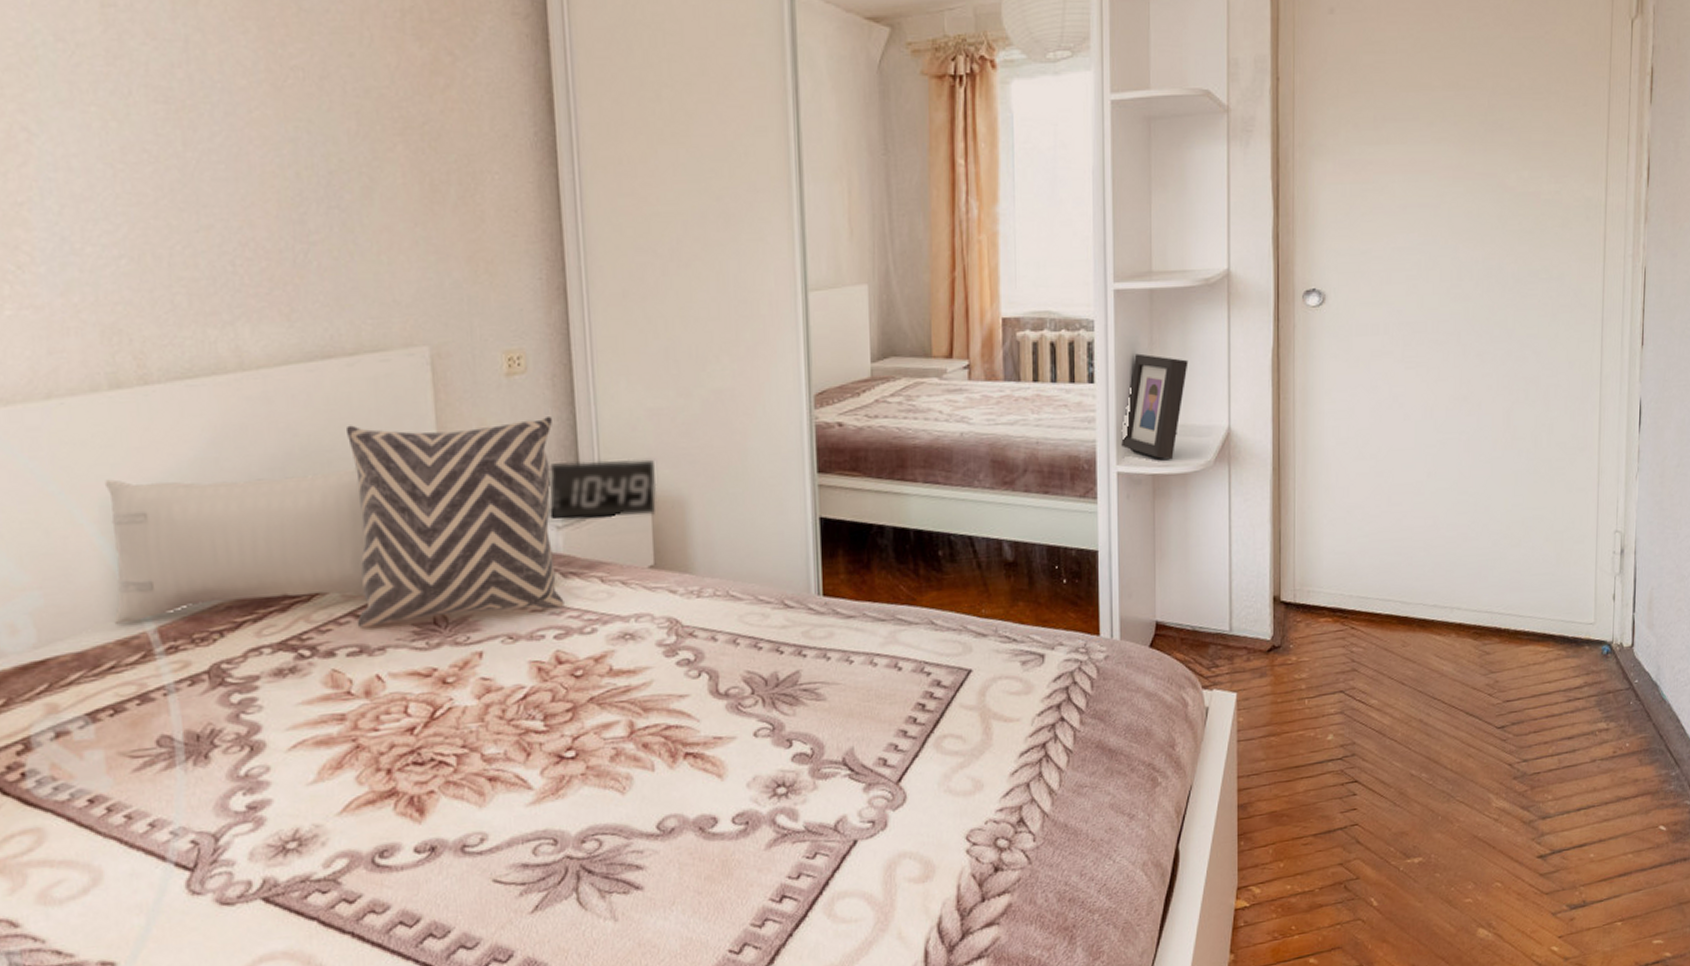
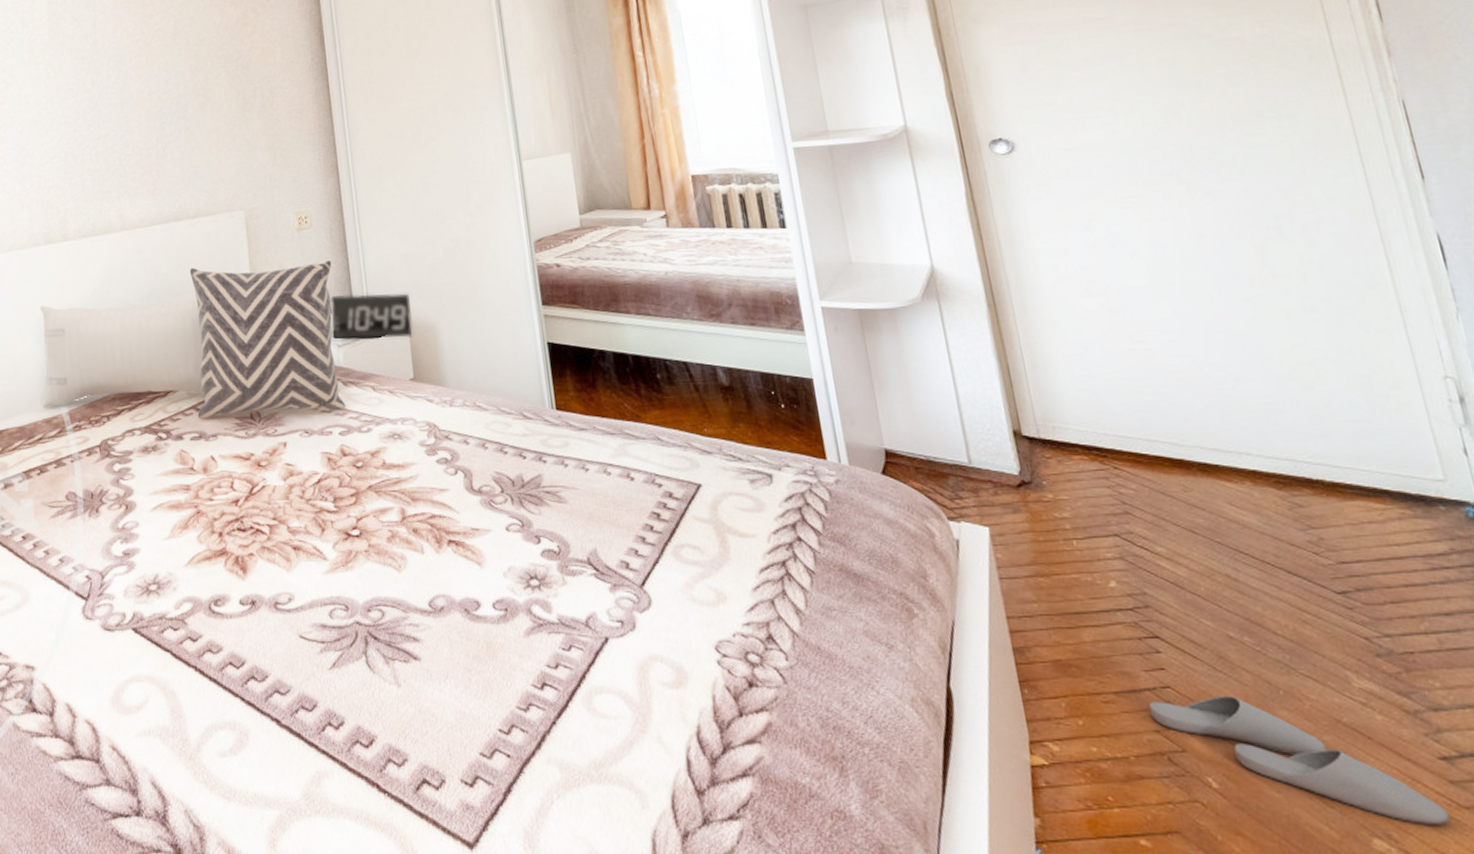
picture frame: present [1121,353,1189,460] -> none [821,201,879,296]
slippers: none [1338,826,1534,912] -> present [1148,695,1451,825]

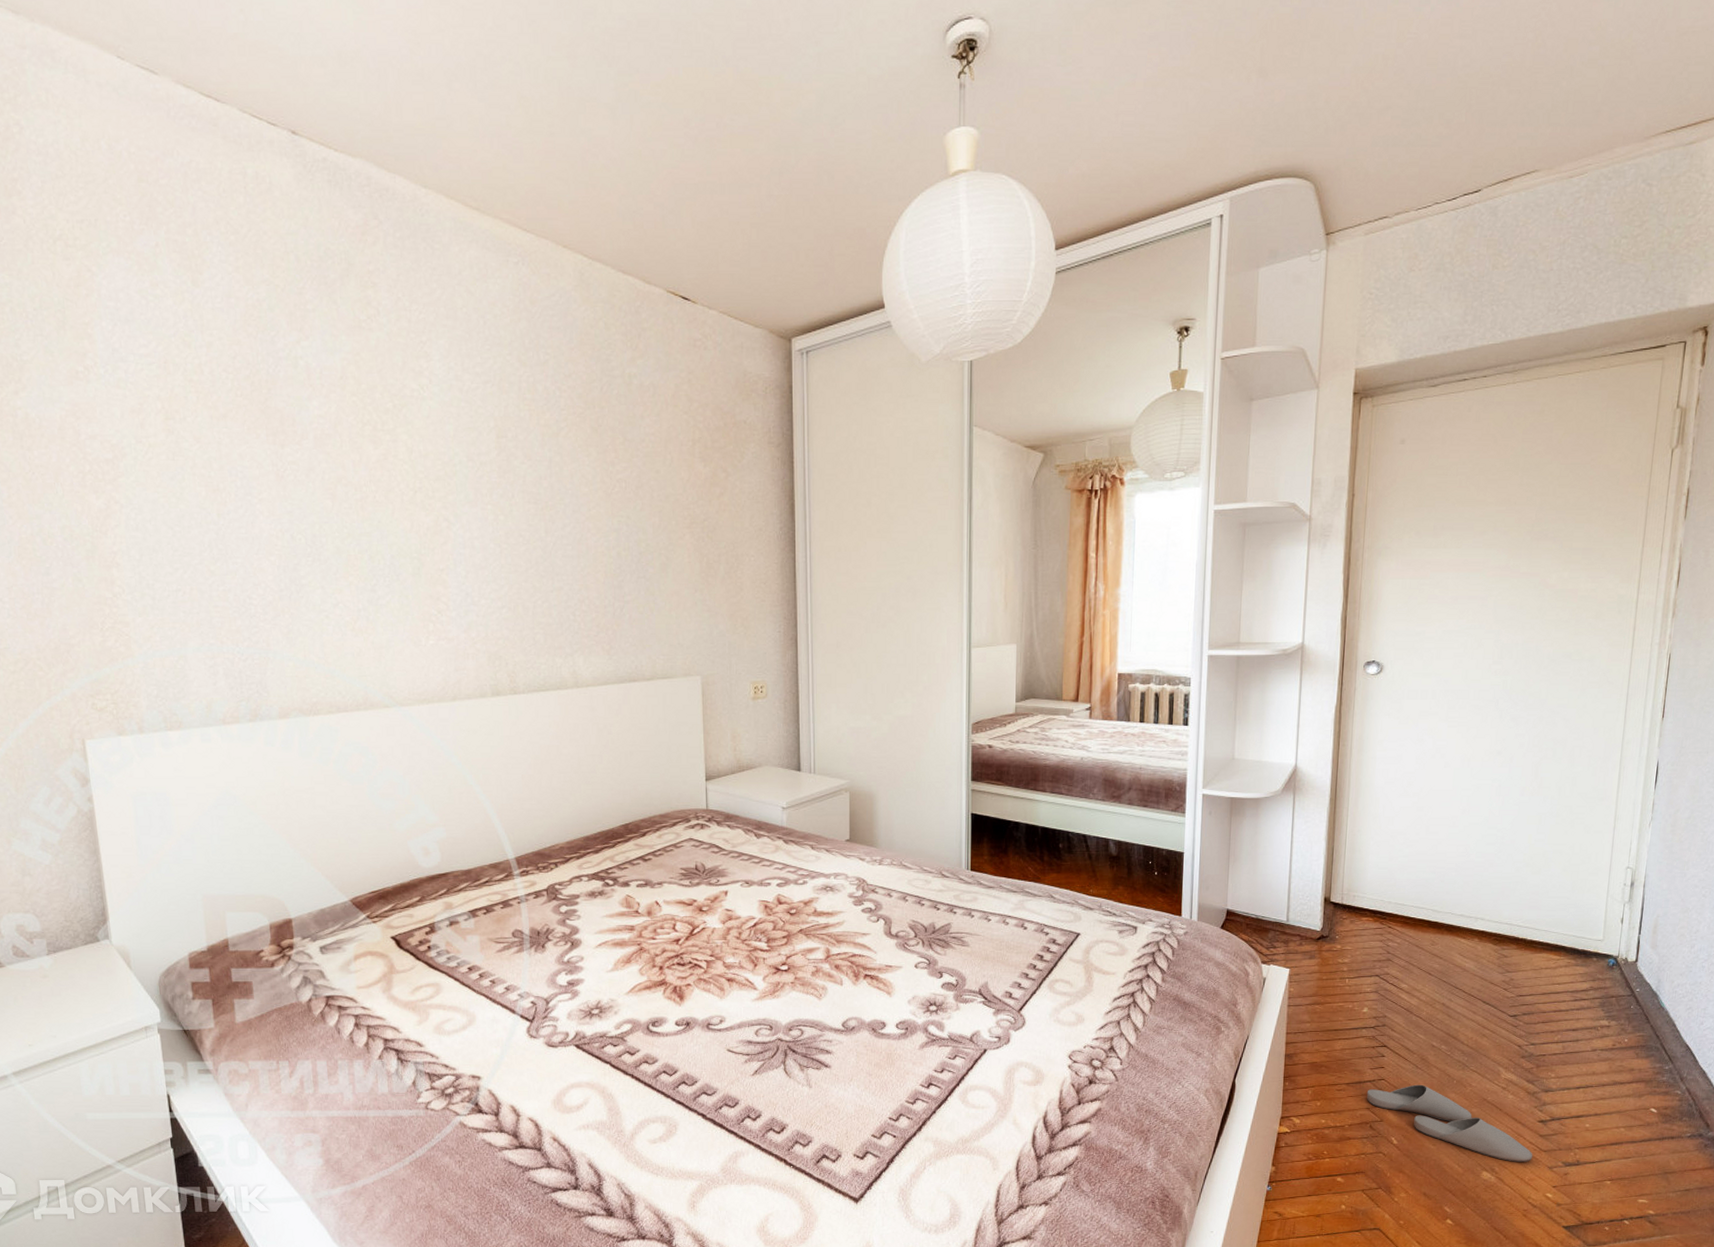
pillow: present [40,298,204,408] -> none [487,756,653,854]
pillow: present [189,261,346,419] -> none [642,728,785,868]
alarm clock: present [330,293,413,339] -> none [778,762,854,804]

